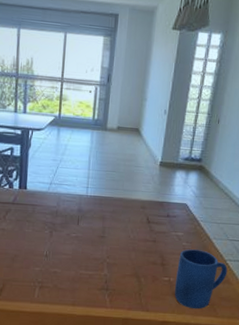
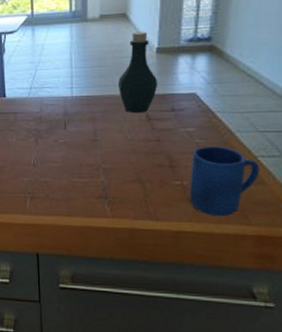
bottle: none [126,145,158,216] -> present [118,31,157,114]

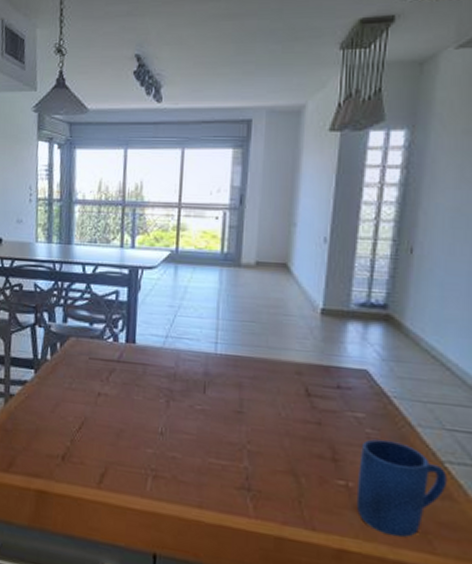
bottle: present [118,31,157,114] -> none [273,286,320,386]

